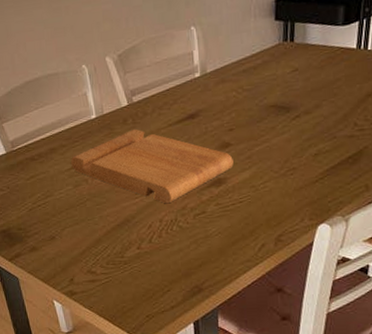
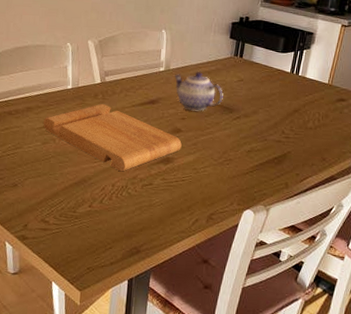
teapot: none [213,68,276,119] -> present [174,71,223,112]

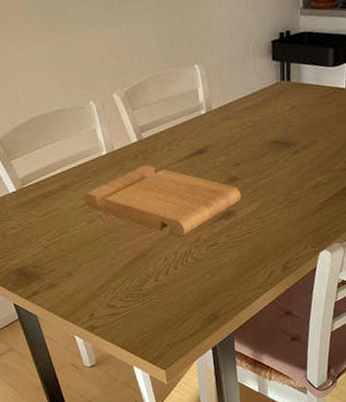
teapot: present [174,71,223,112] -> none [218,106,277,154]

